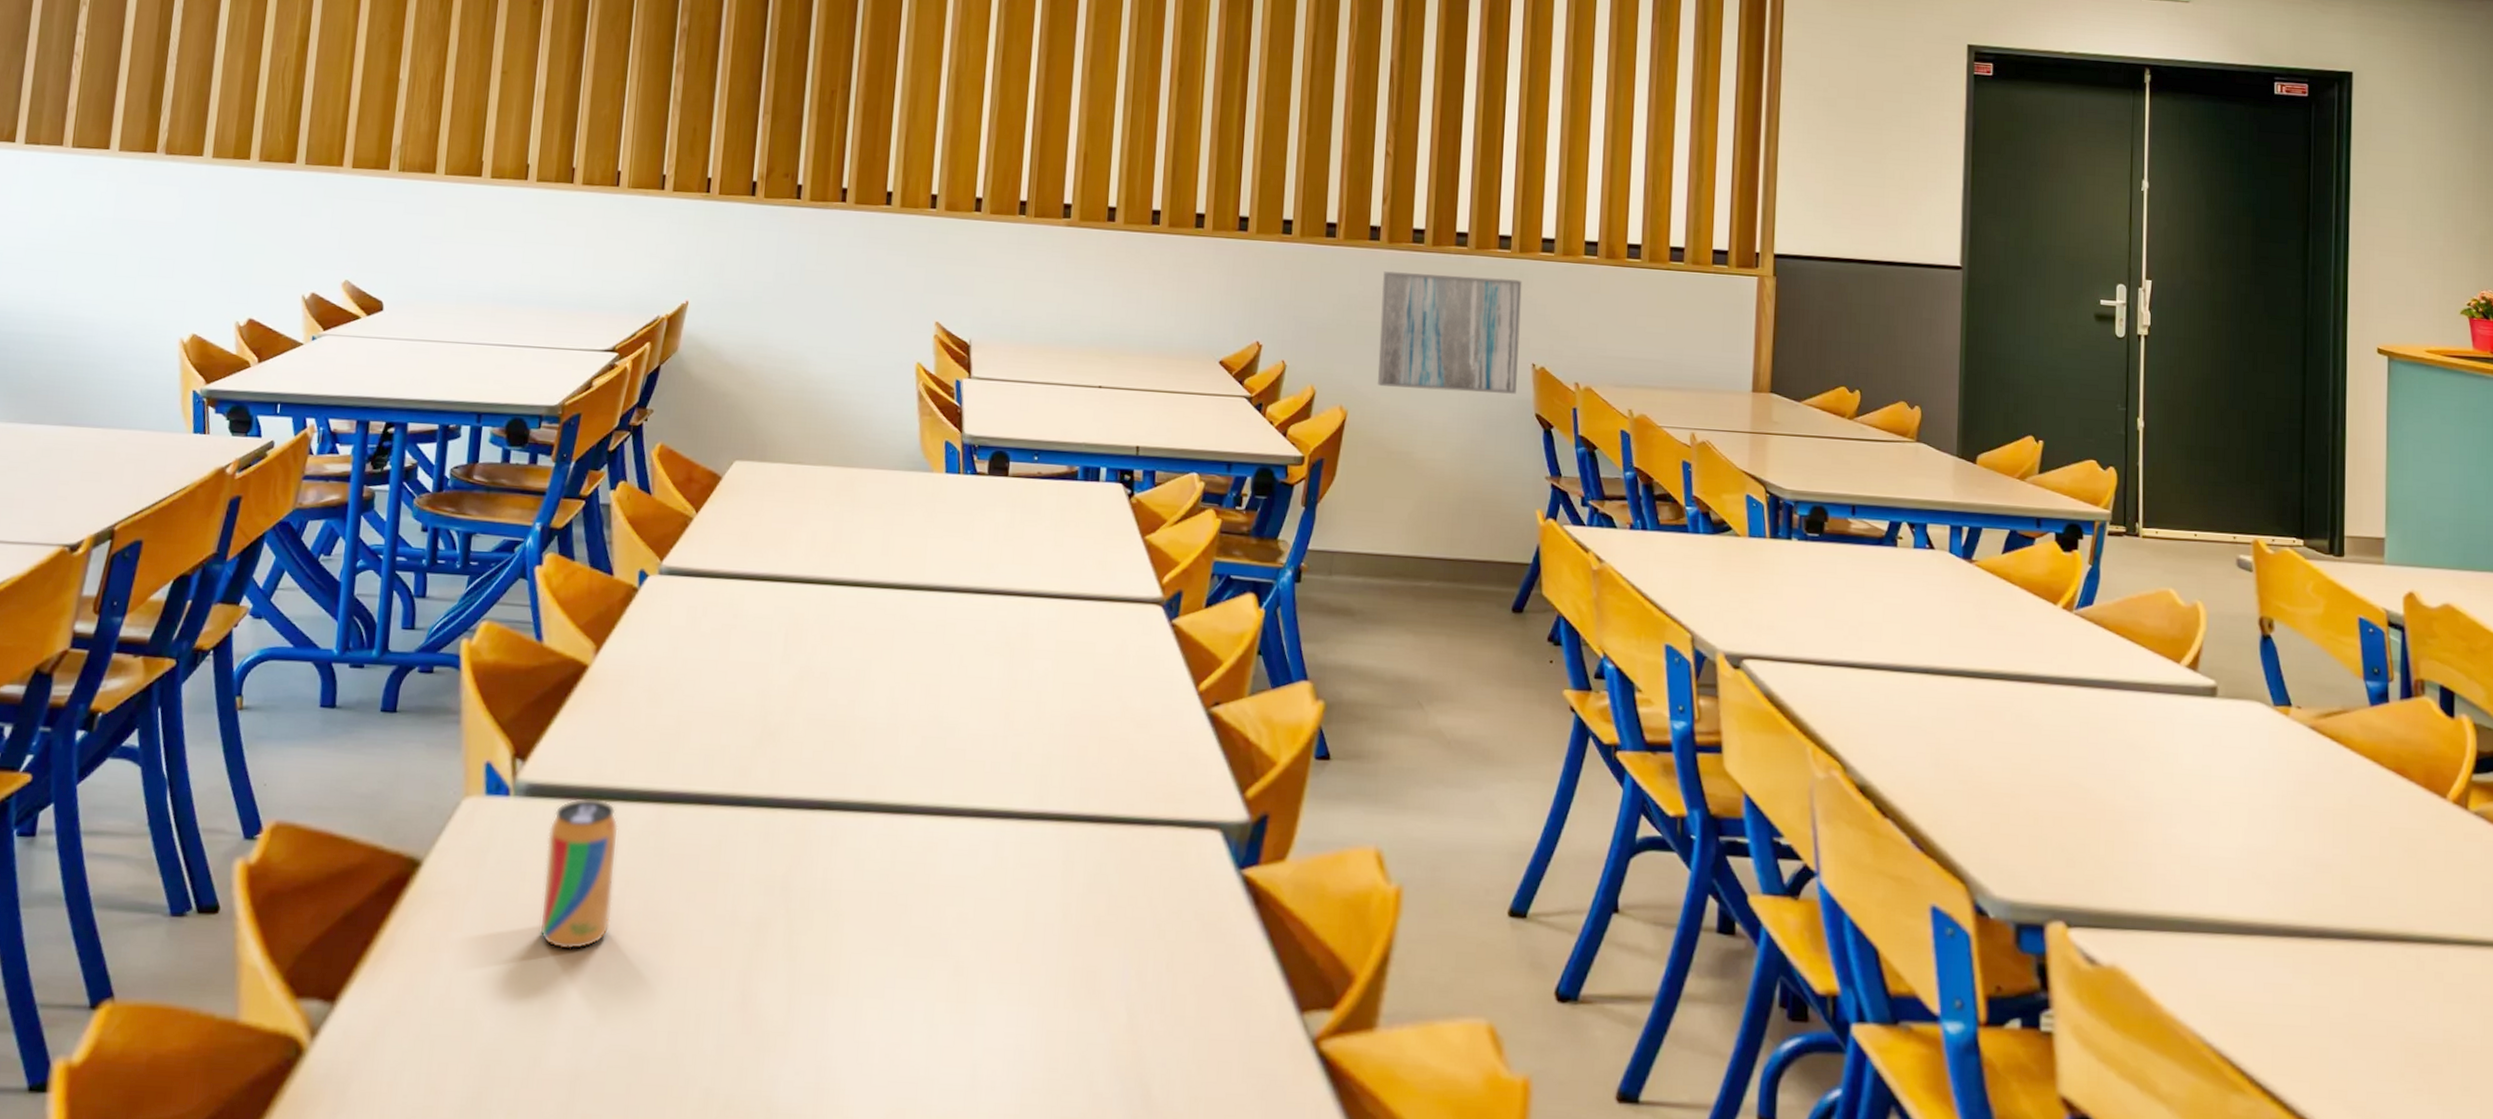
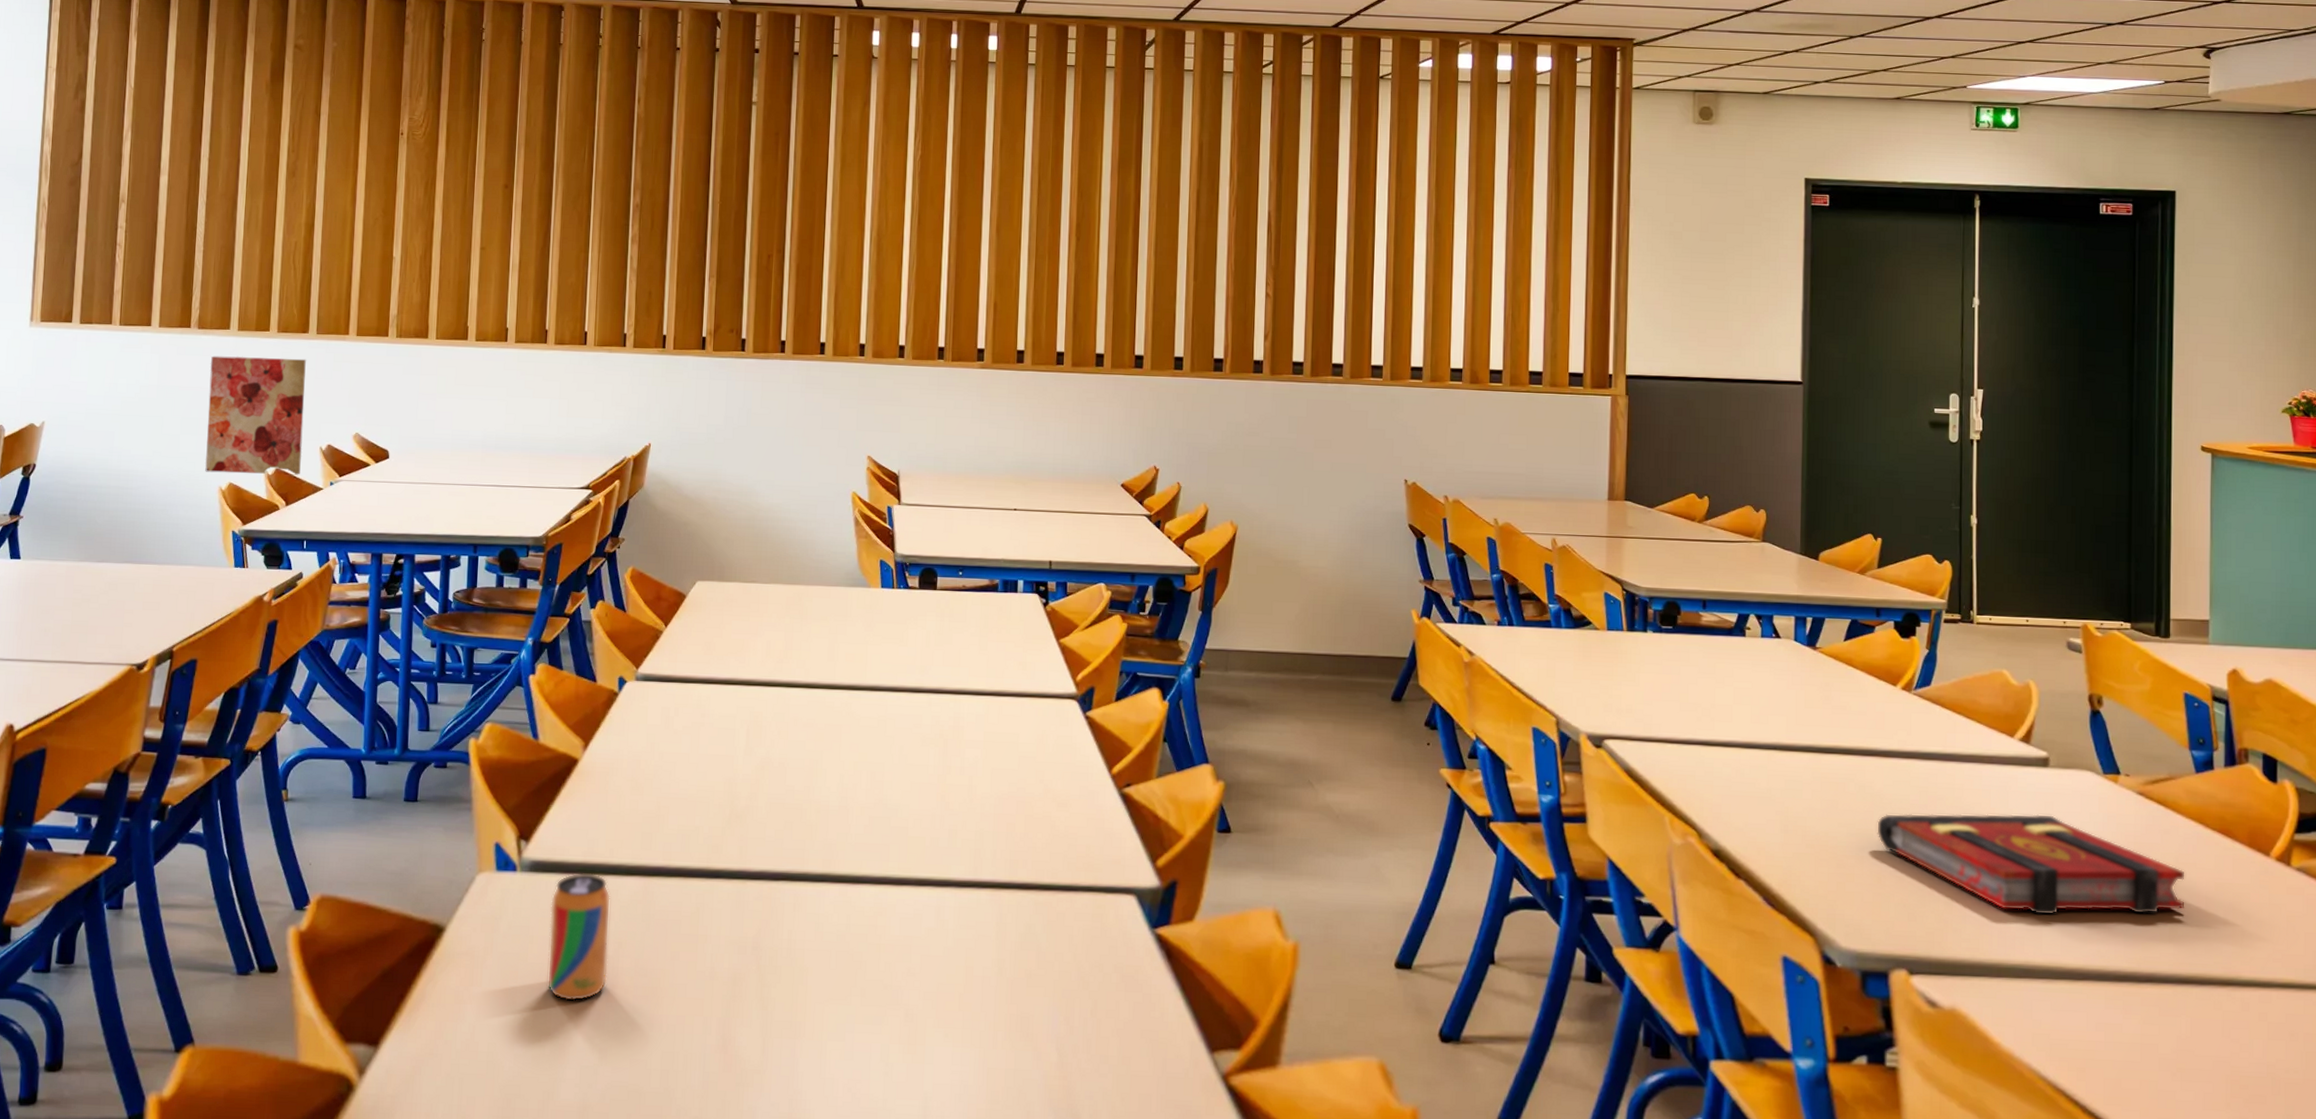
wall art: none [164,186,291,328] -> present [205,356,306,475]
wall art: present [1377,271,1522,395] -> none [1264,400,1394,508]
book: none [2034,747,2359,862] -> present [1877,814,2185,915]

